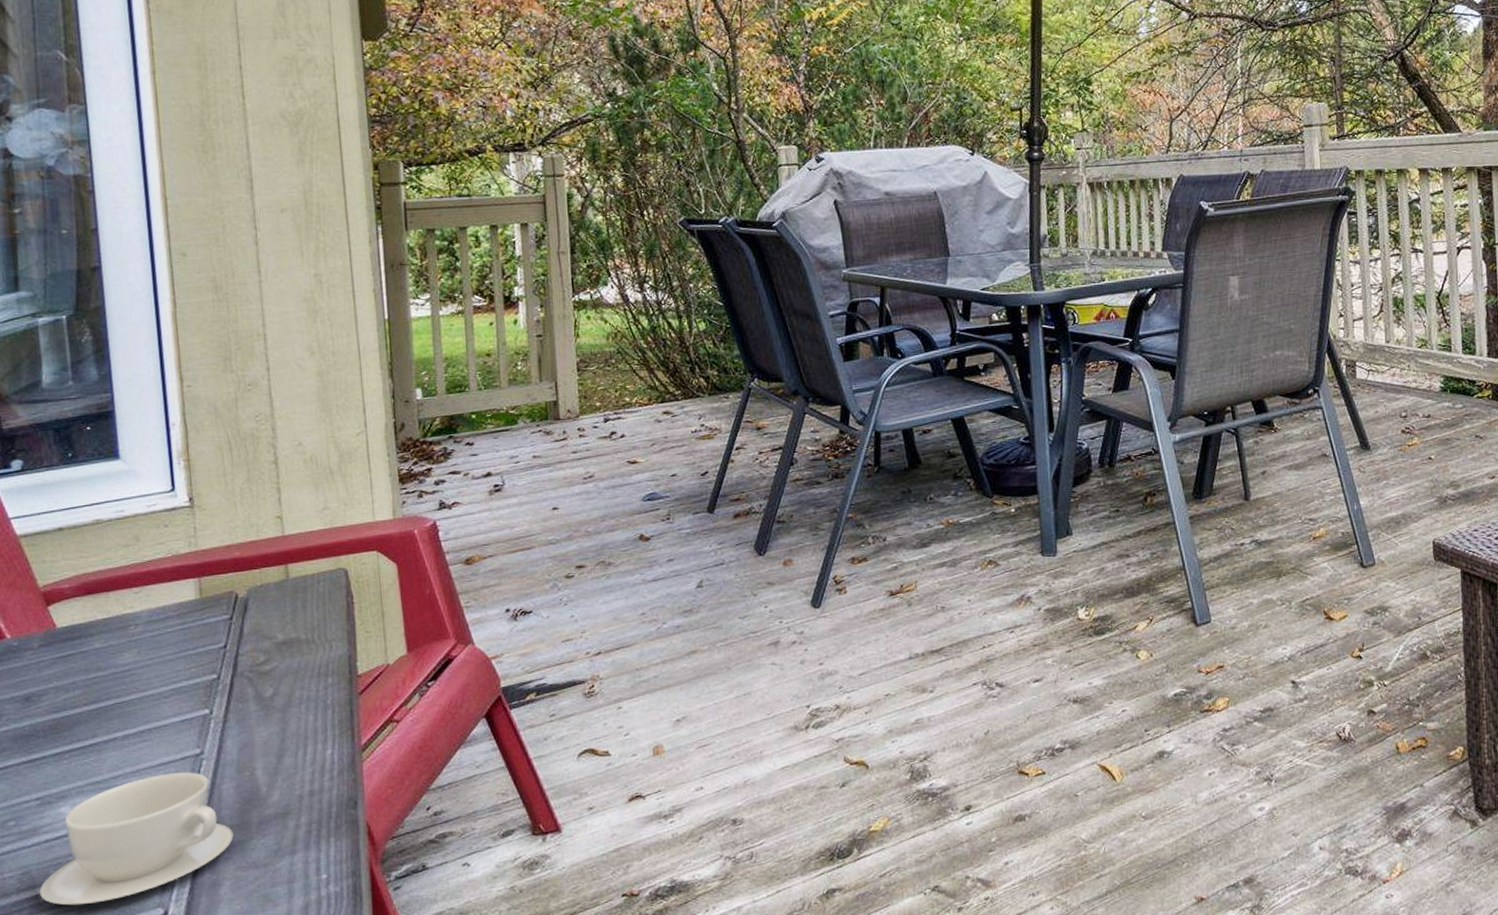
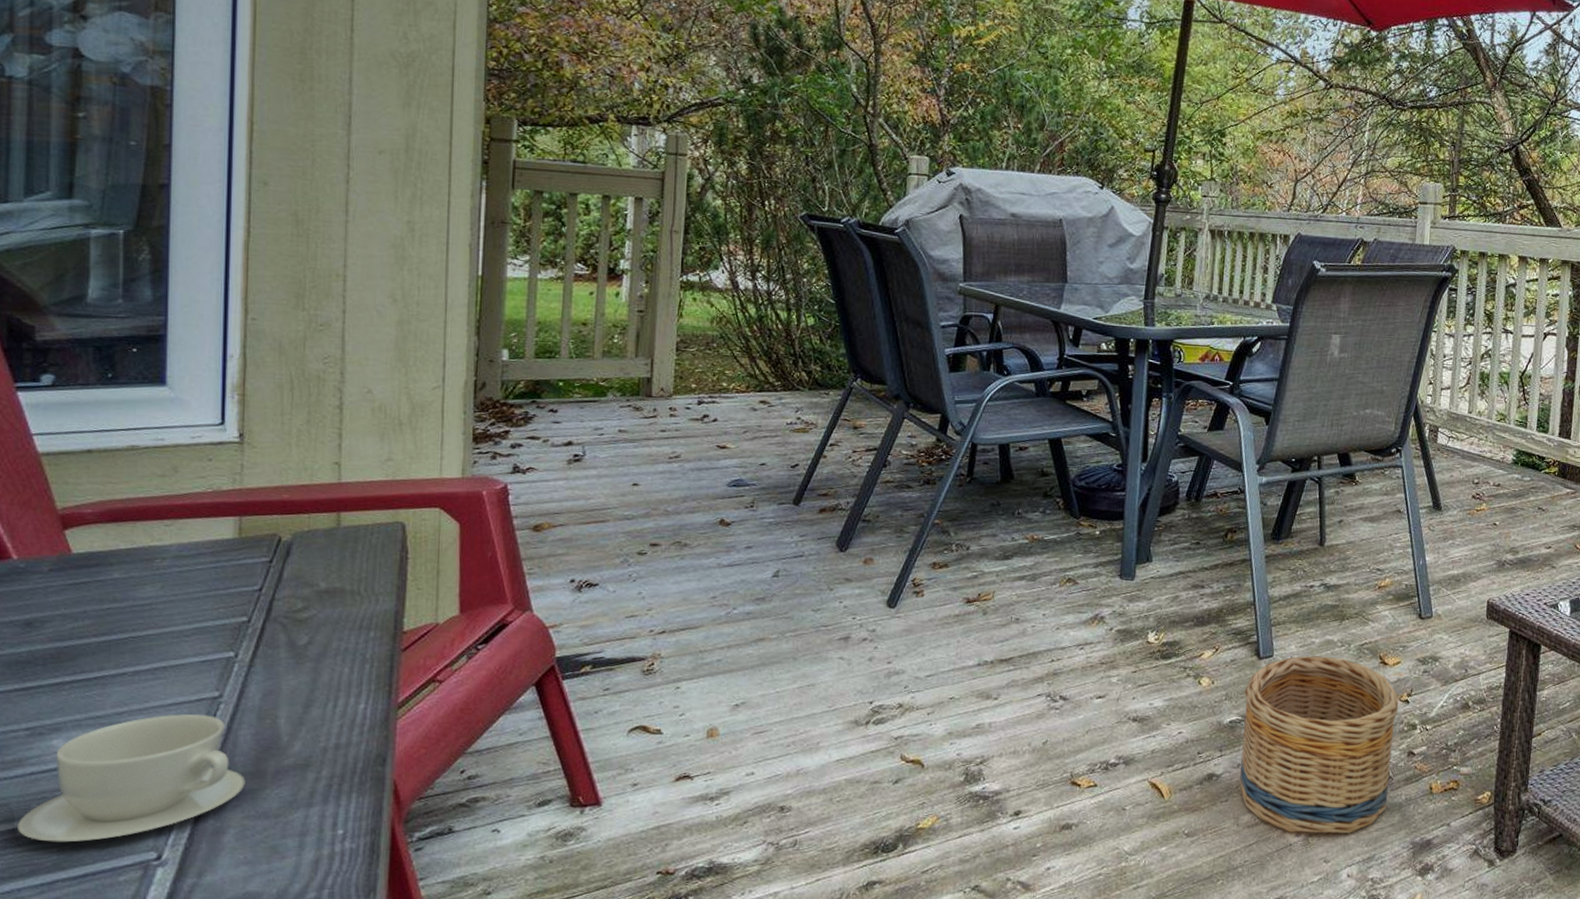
basket: none [1185,617,1353,807] -> present [1239,655,1399,834]

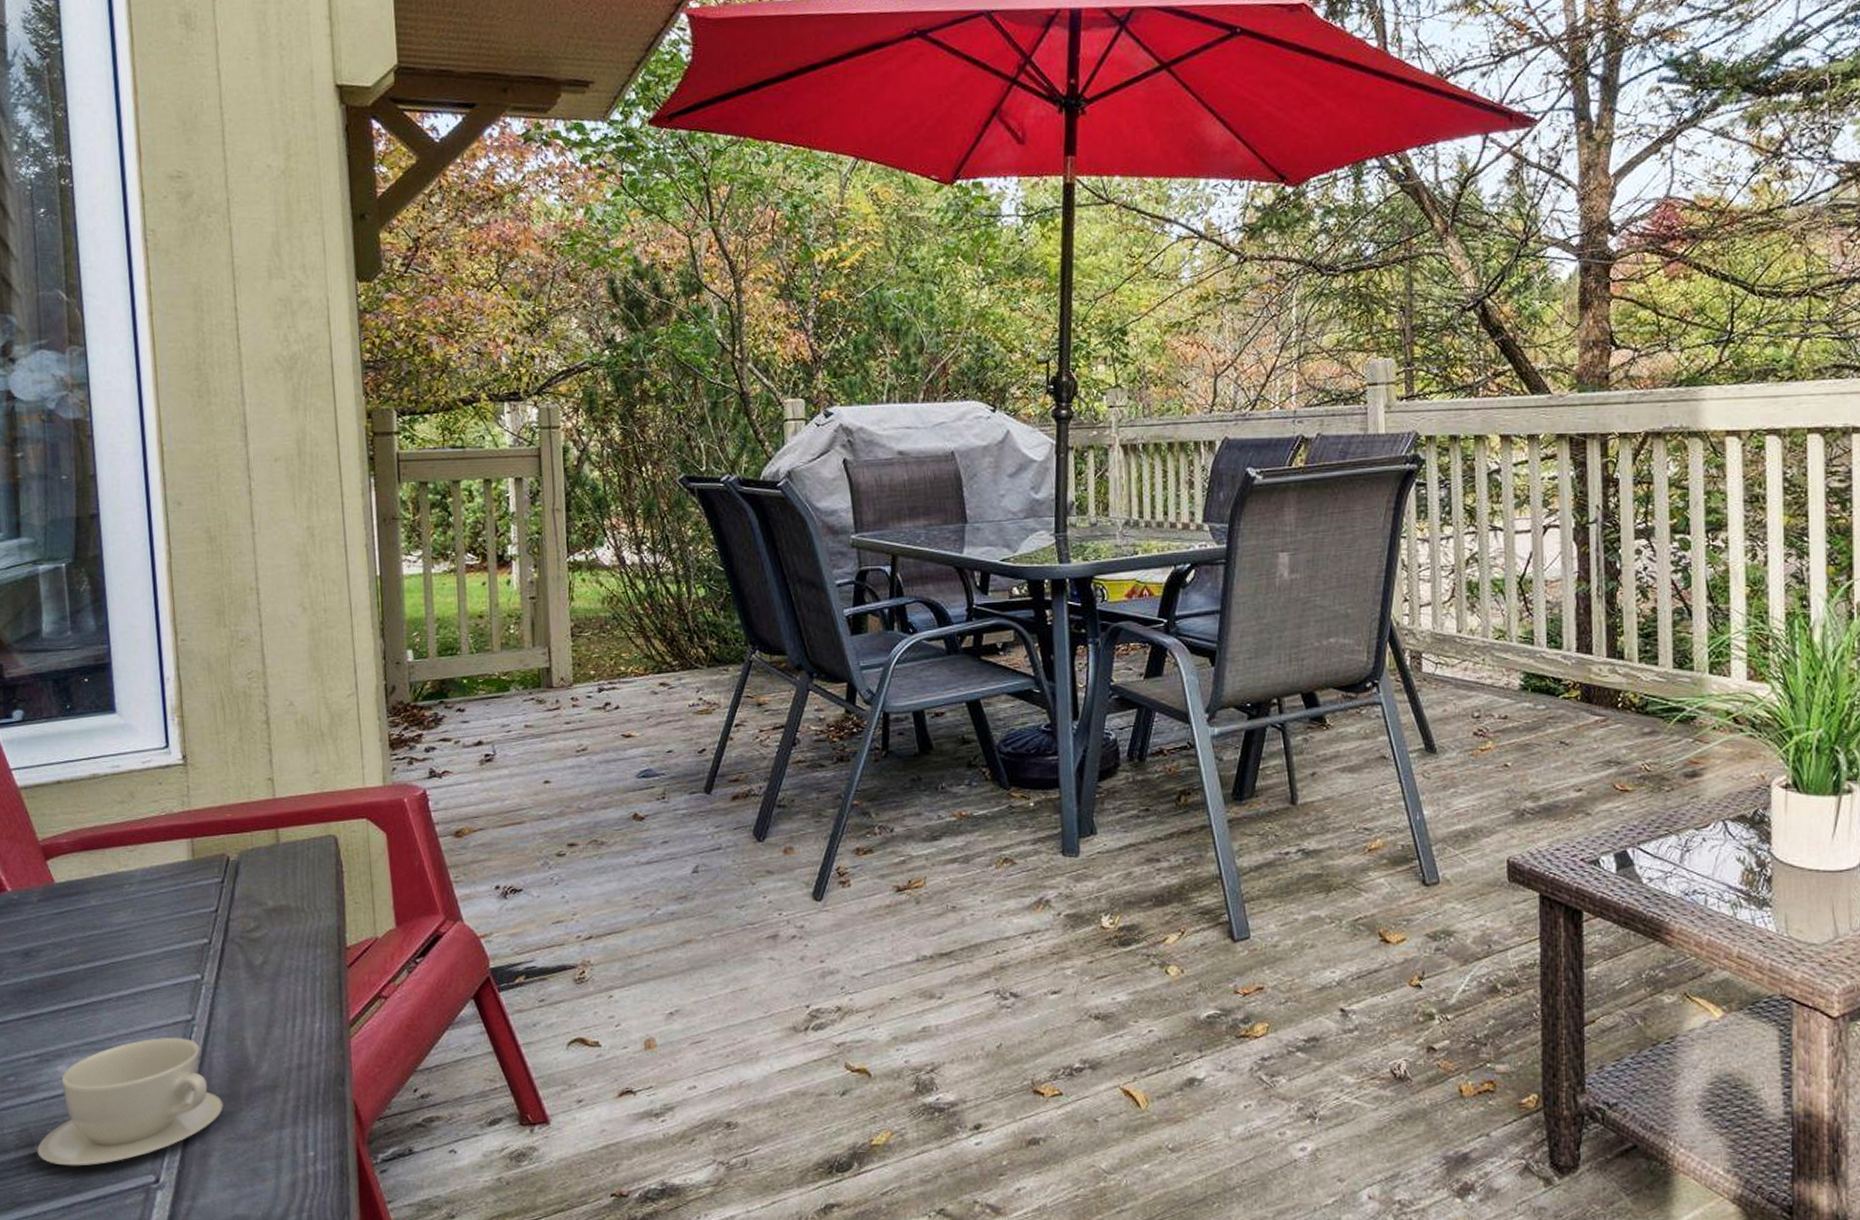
basket: present [1239,655,1399,834] -> none [1220,935,1408,1147]

